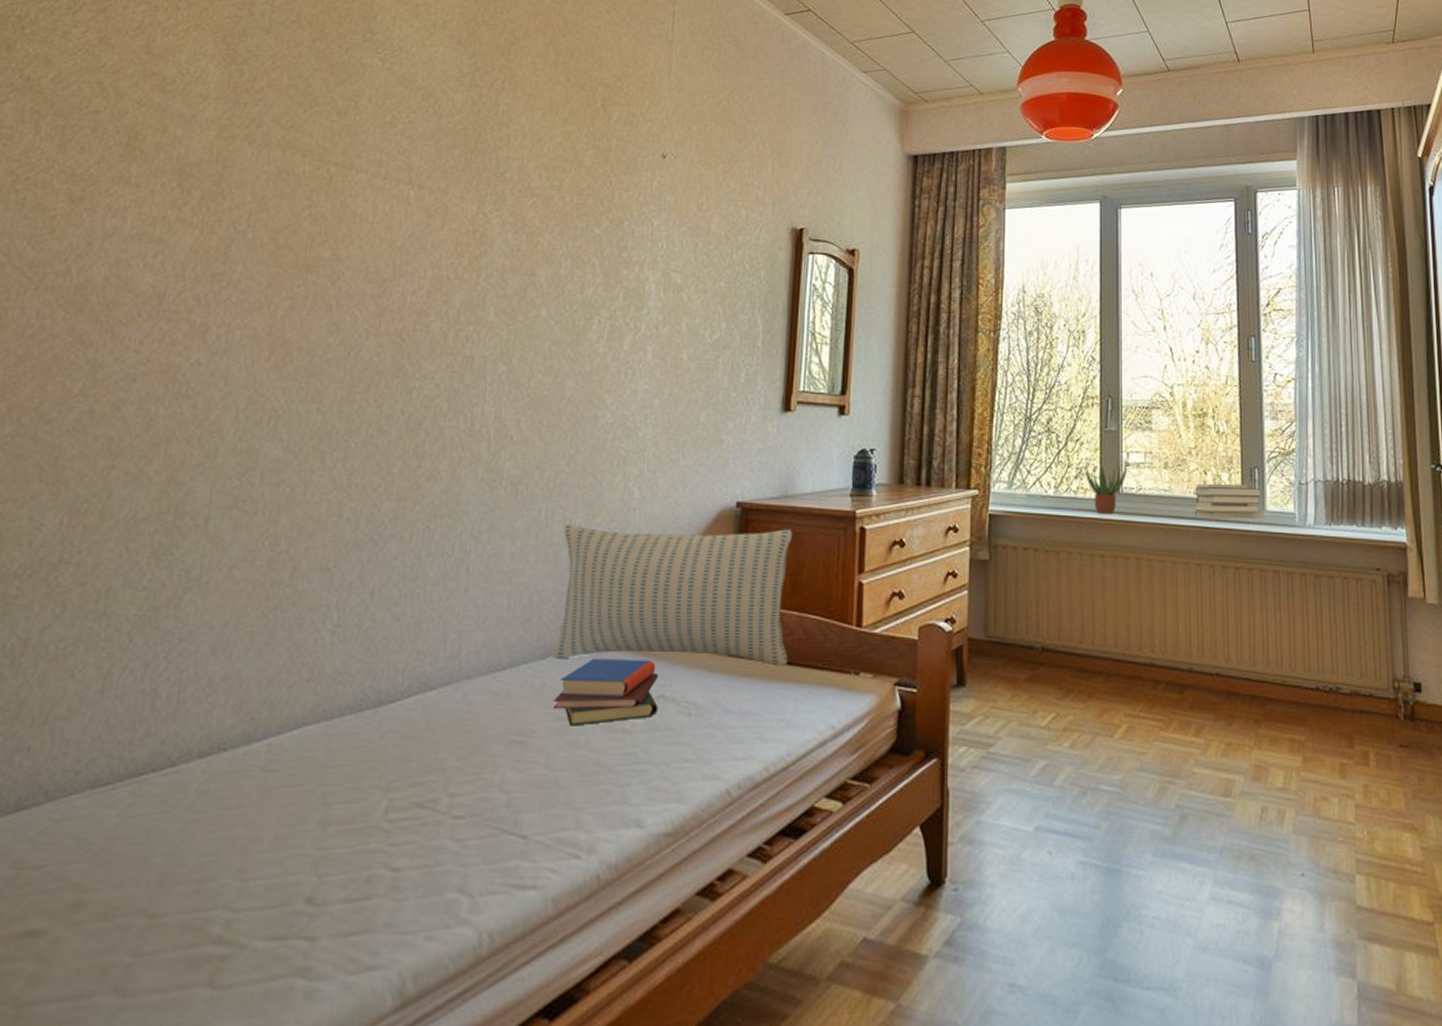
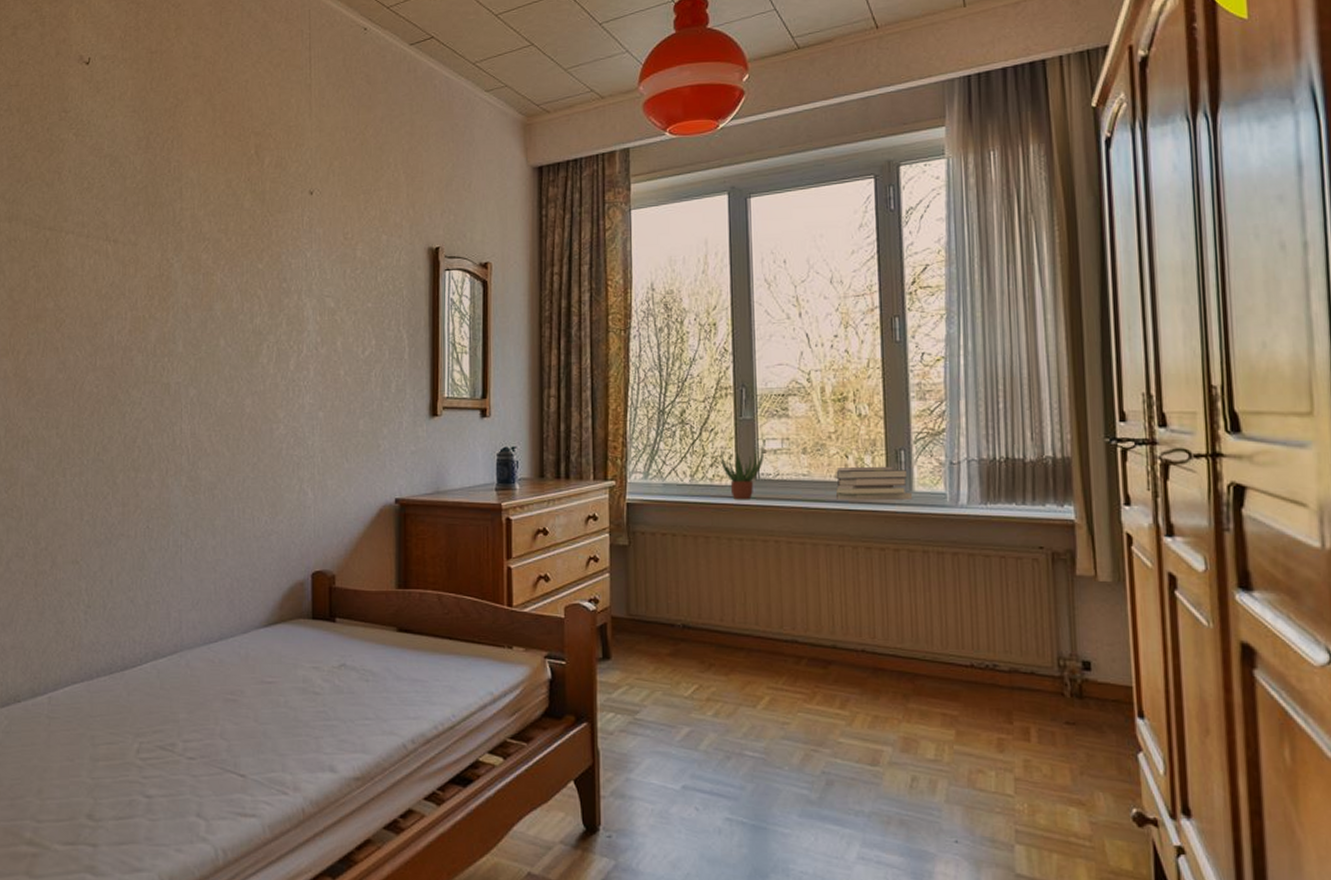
pillow: present [550,525,792,666] -> none [251,521,448,641]
book: present [552,658,659,726] -> none [256,633,341,688]

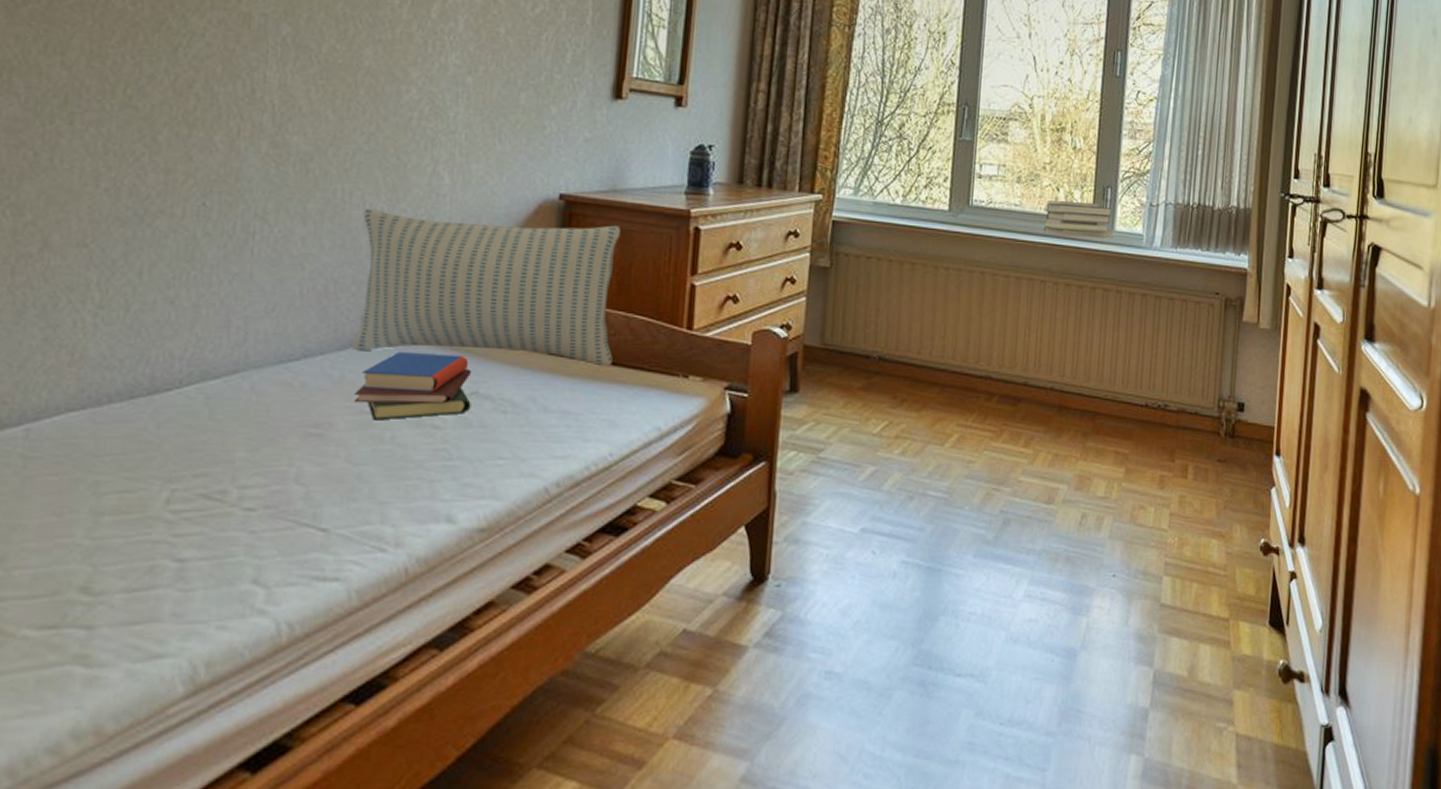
pillow: none [251,521,448,641] -> present [350,209,621,367]
book: none [256,633,341,688] -> present [353,351,472,421]
potted plant: present [721,444,765,500] -> none [935,168,981,227]

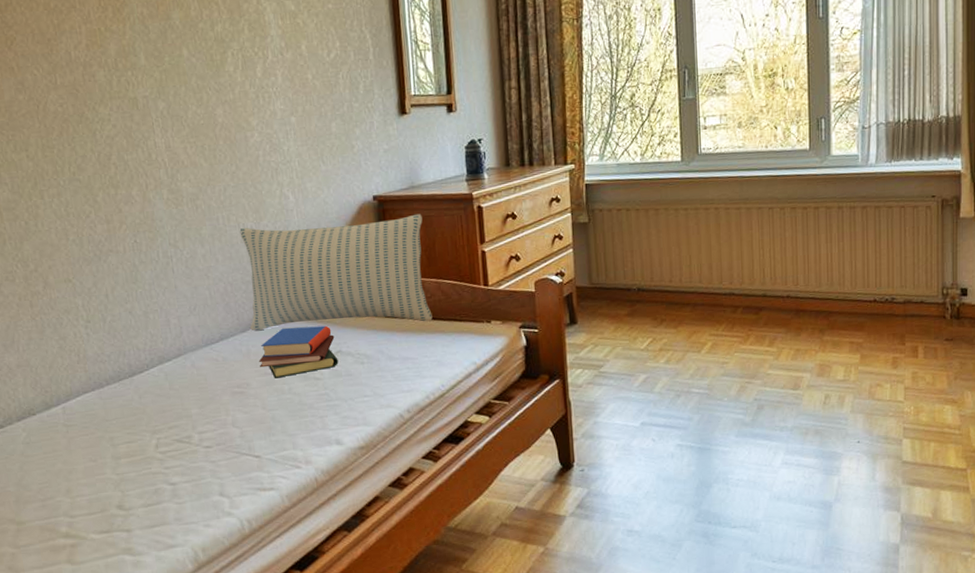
books: present [1043,200,1114,239] -> none [766,133,831,168]

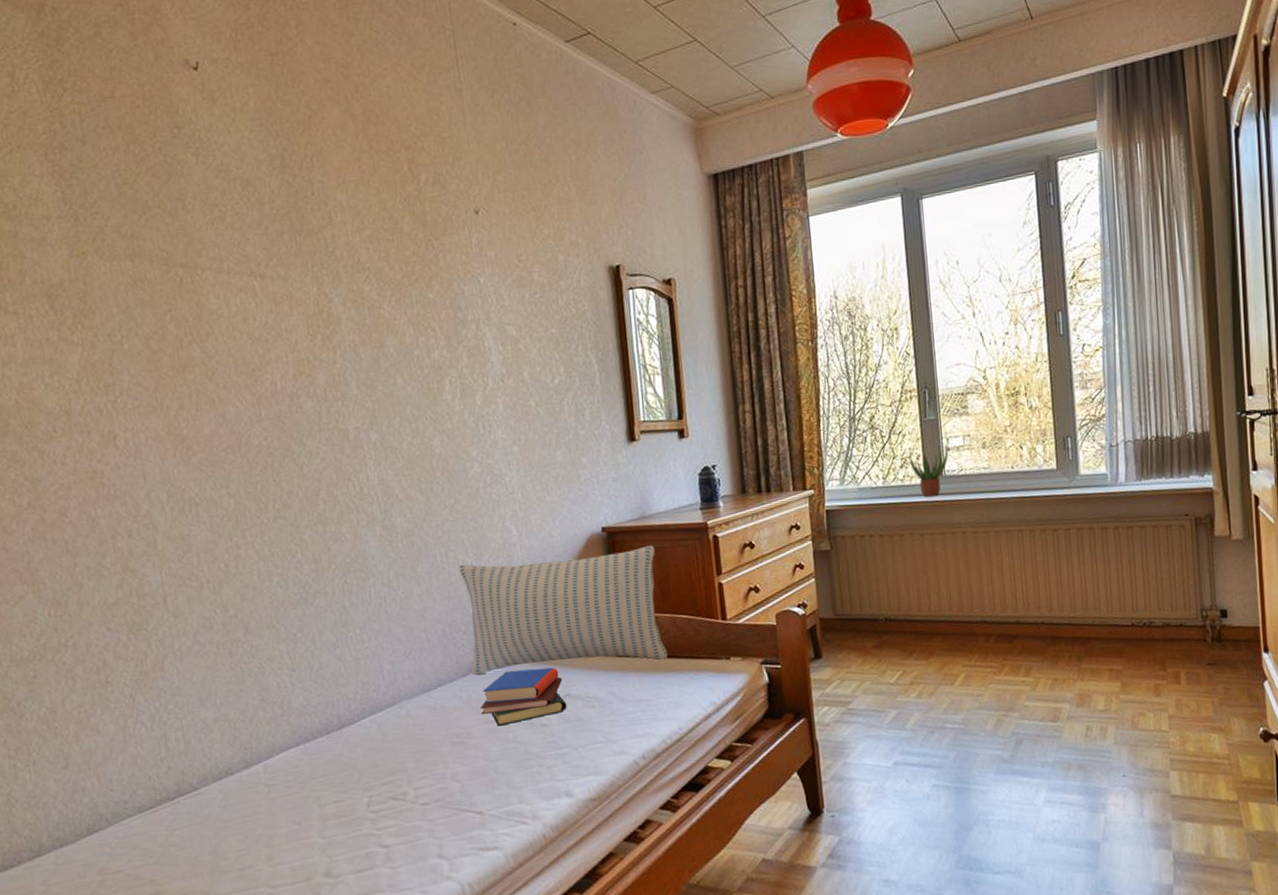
potted plant: none [667,121,705,175] -> present [909,442,949,498]

